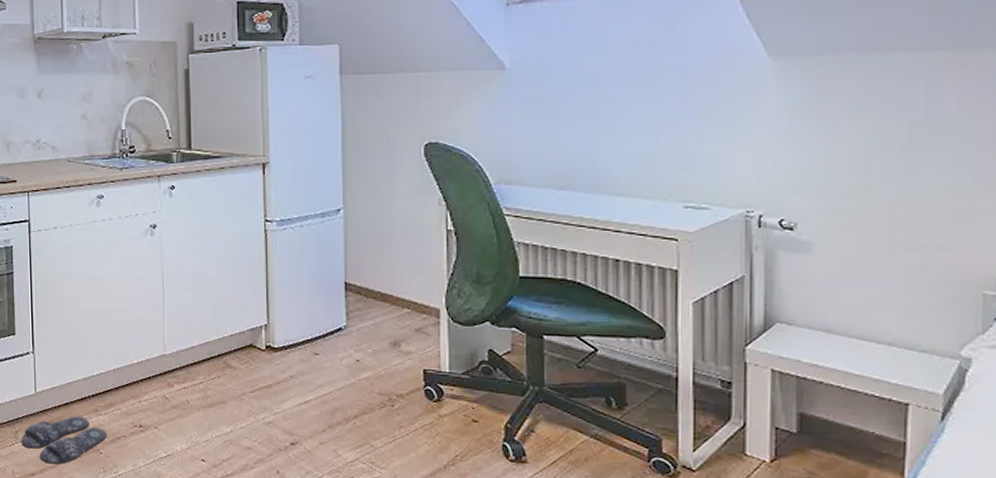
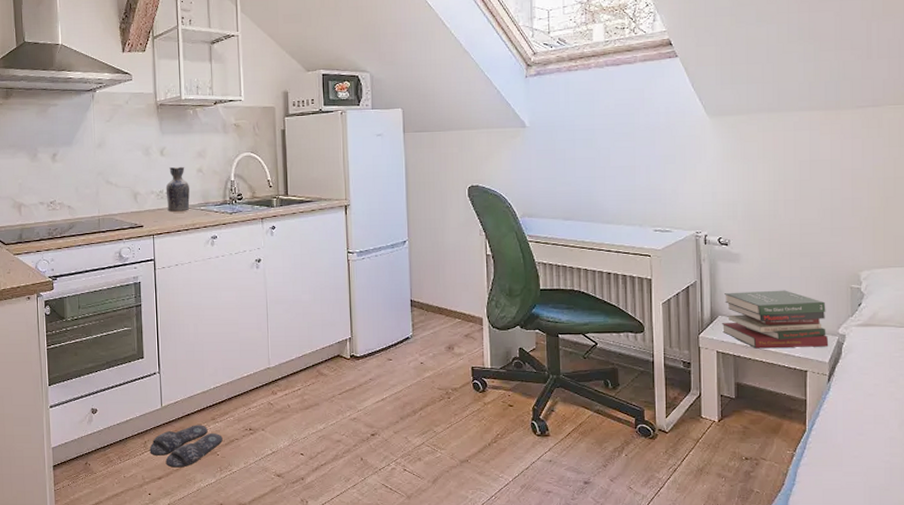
ceramic jug: none [43,111,73,166] -> present [165,166,190,213]
books: none [779,292,945,373] -> present [721,290,829,349]

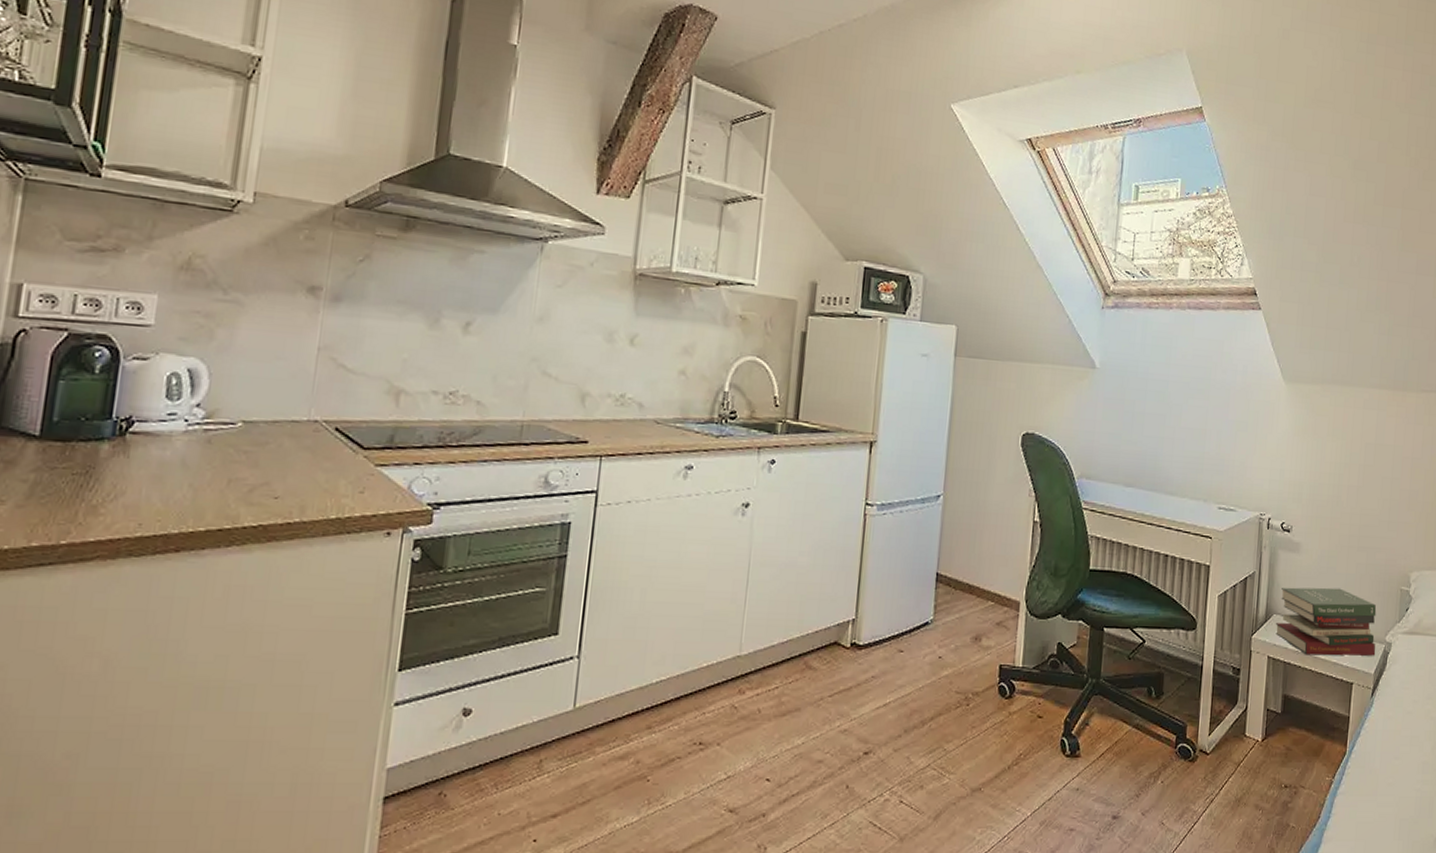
slippers: present [149,425,223,468] -> none [545,736,659,800]
ceramic jug: present [165,166,190,213] -> none [627,362,665,429]

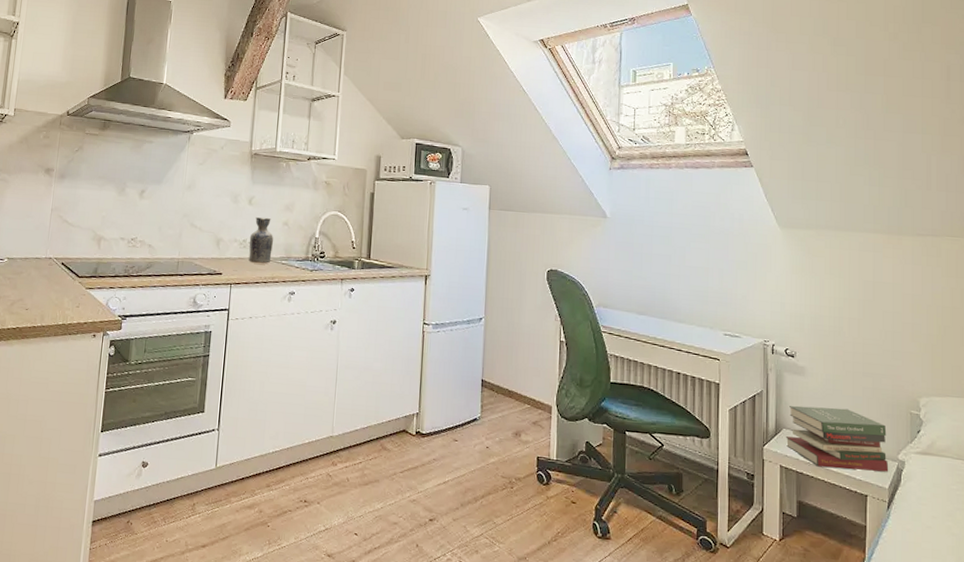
ceramic jug: none [627,362,665,429] -> present [248,216,274,265]

